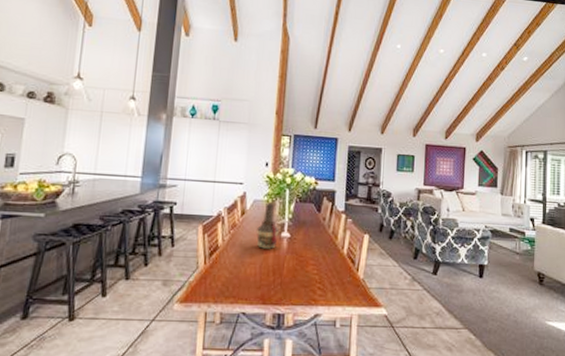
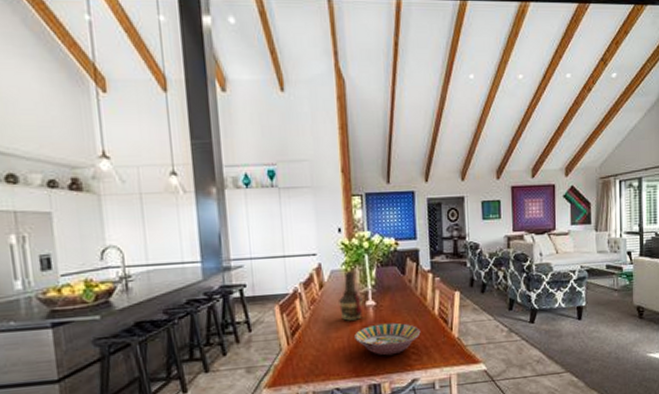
serving bowl: none [266,255,329,288] -> present [354,322,421,356]

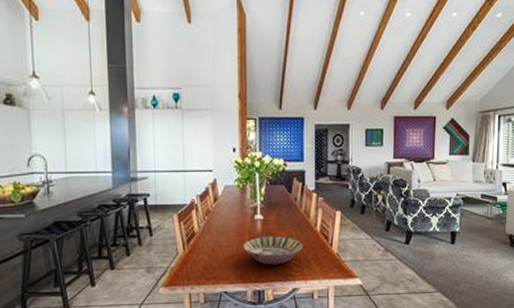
bottle: present [339,271,363,321] -> none [231,187,252,232]

